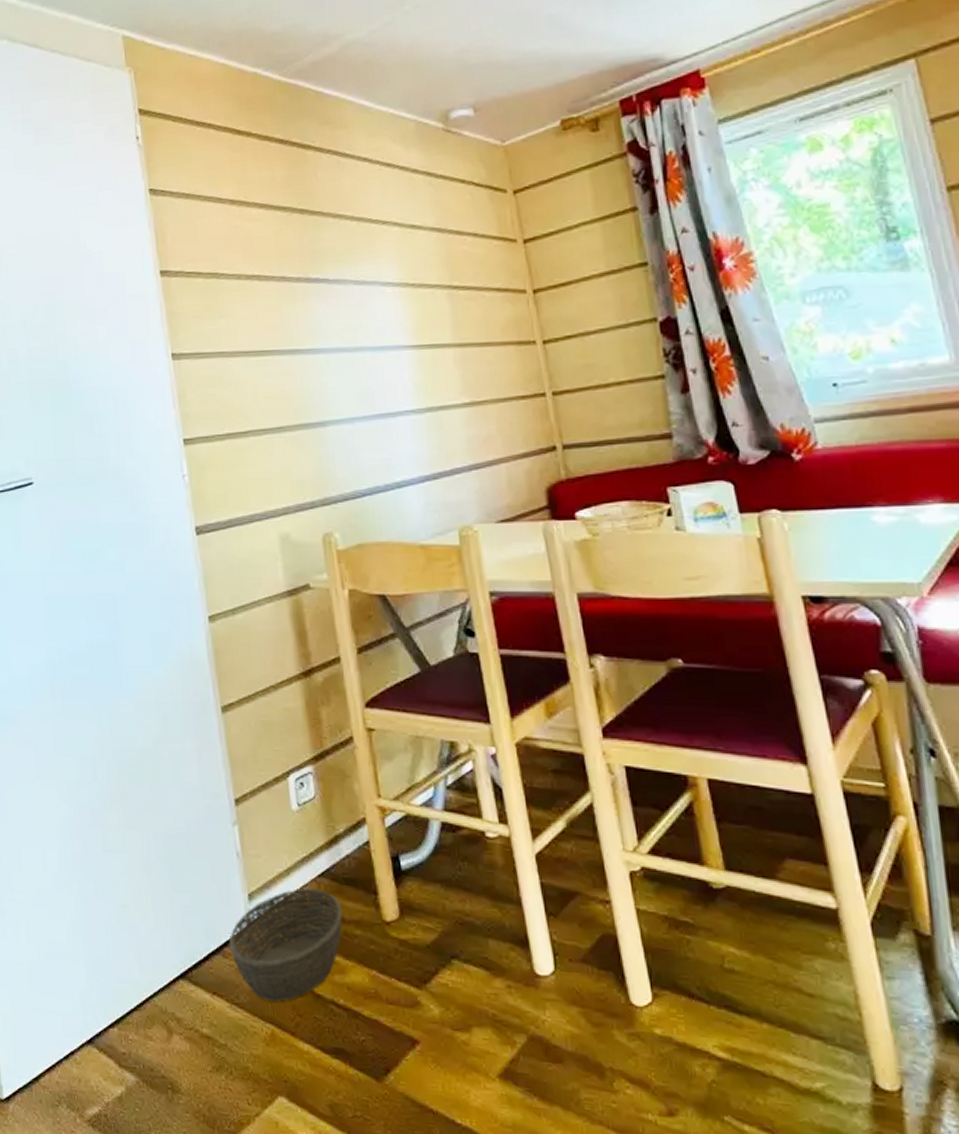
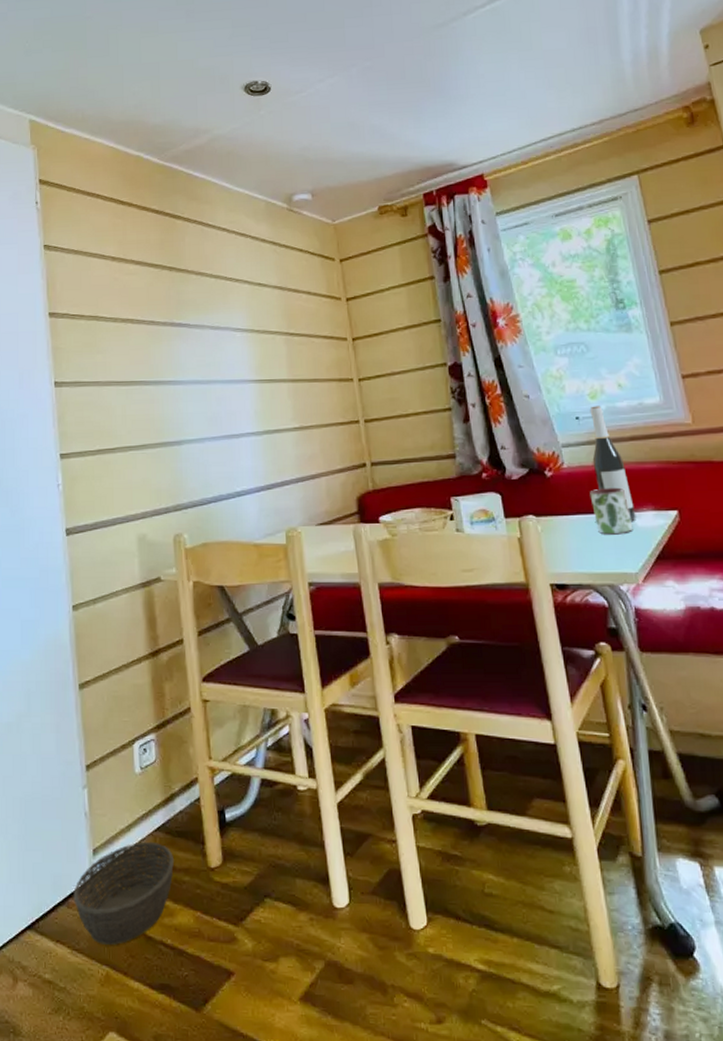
wine bottle: none [852,368,919,516] -> present [590,406,636,521]
mug: none [853,473,914,534] -> present [590,487,633,535]

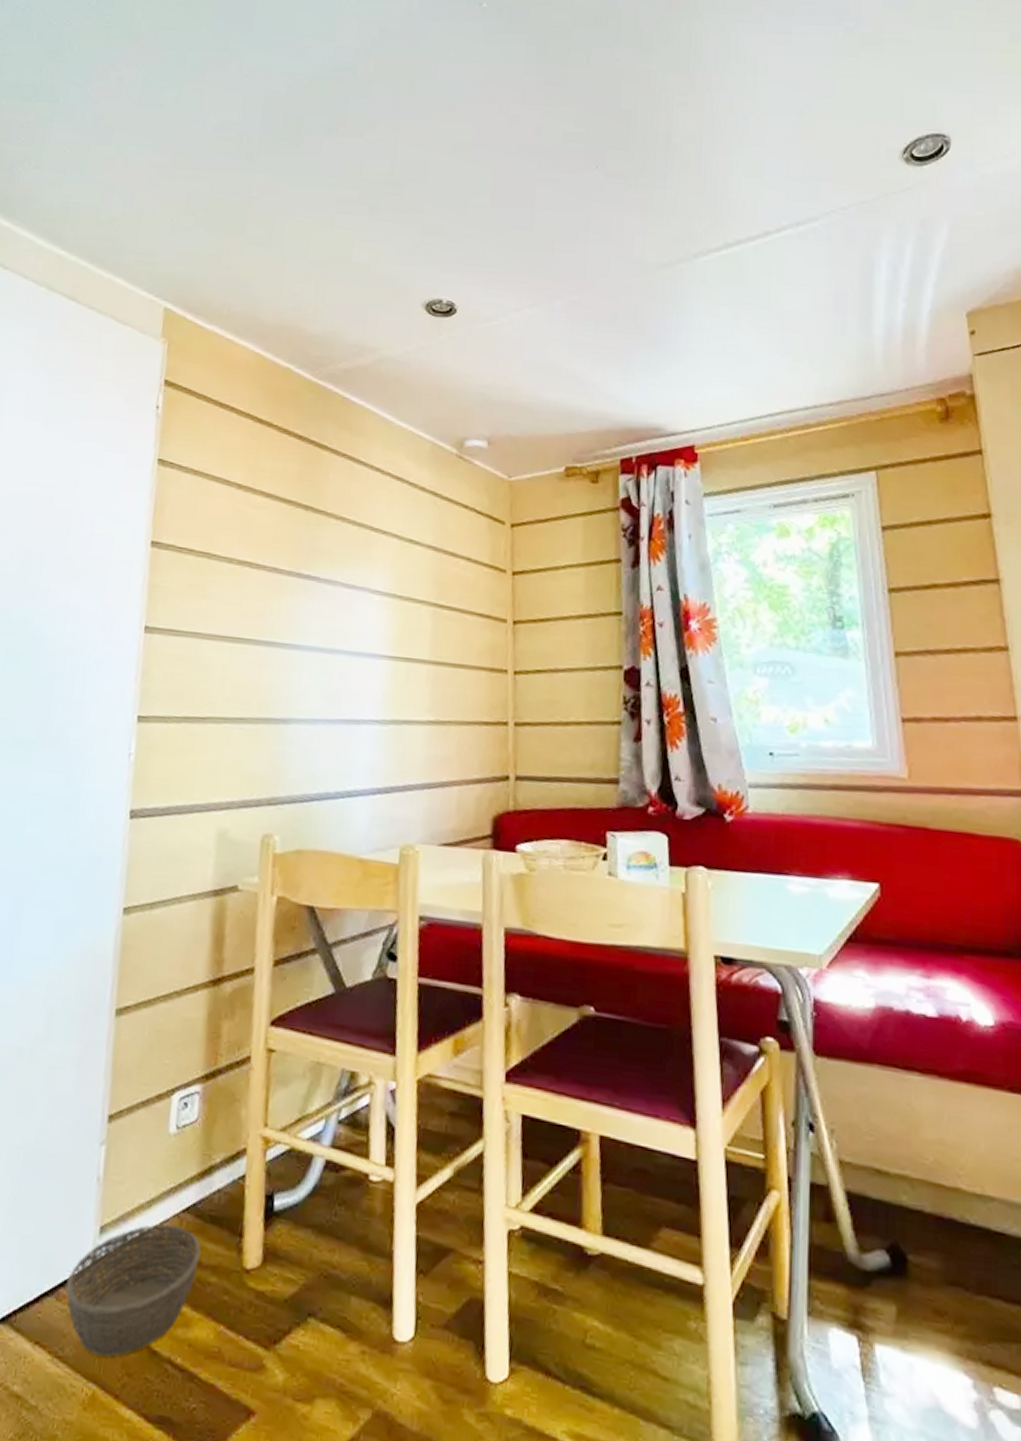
wine bottle: present [590,406,636,521] -> none [783,741,829,890]
mug: present [590,487,633,535] -> none [775,844,823,904]

